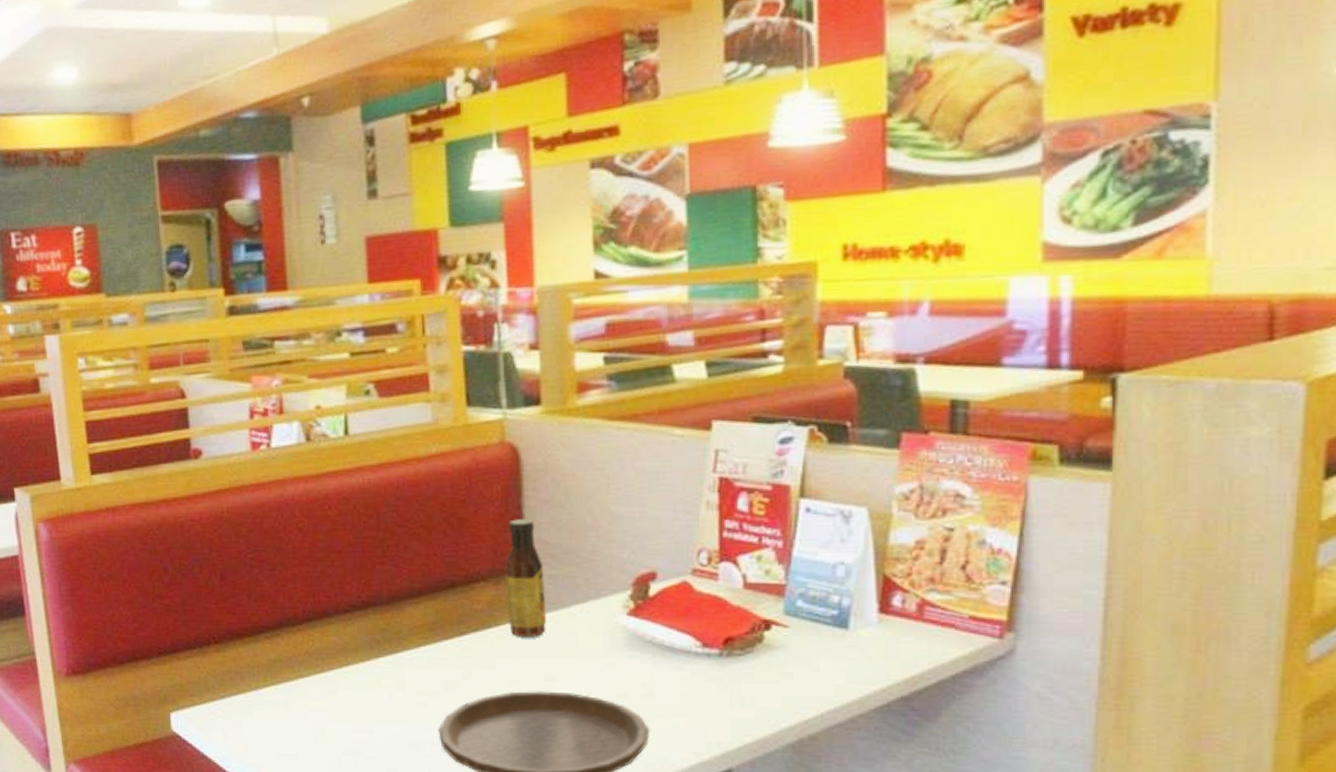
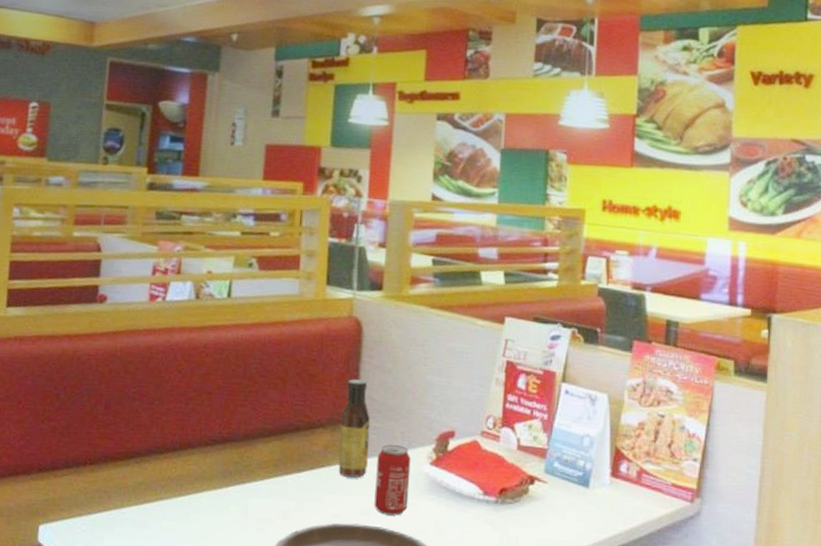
beverage can: none [557,594,604,679] -> present [374,444,411,516]

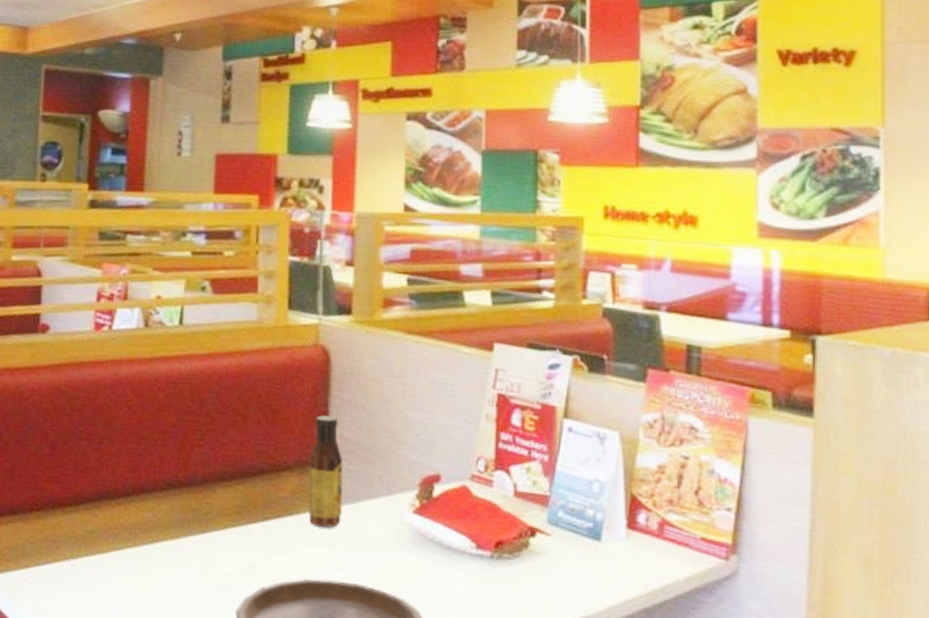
beverage can: present [374,444,411,516] -> none [350,489,391,572]

